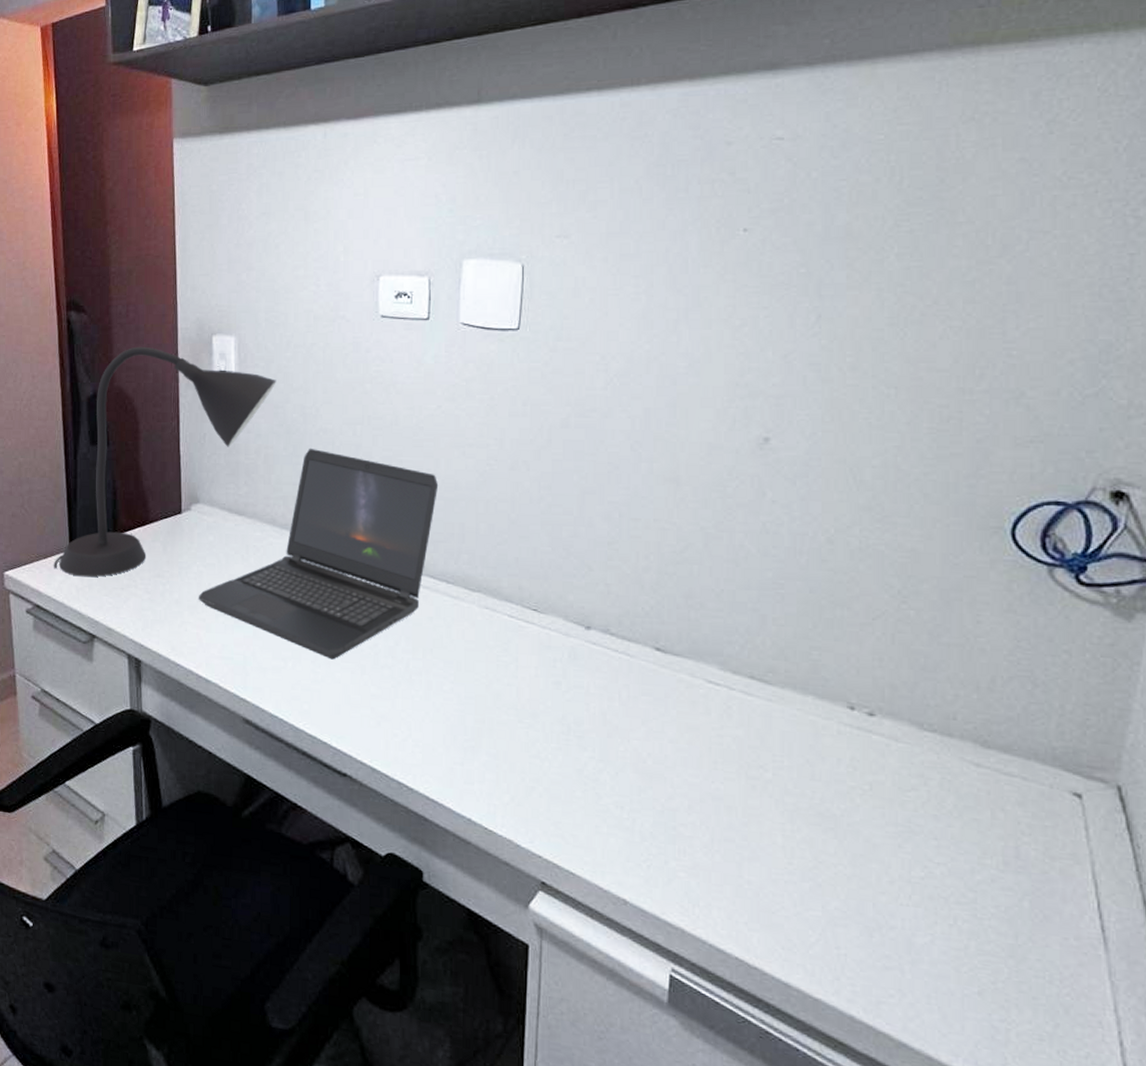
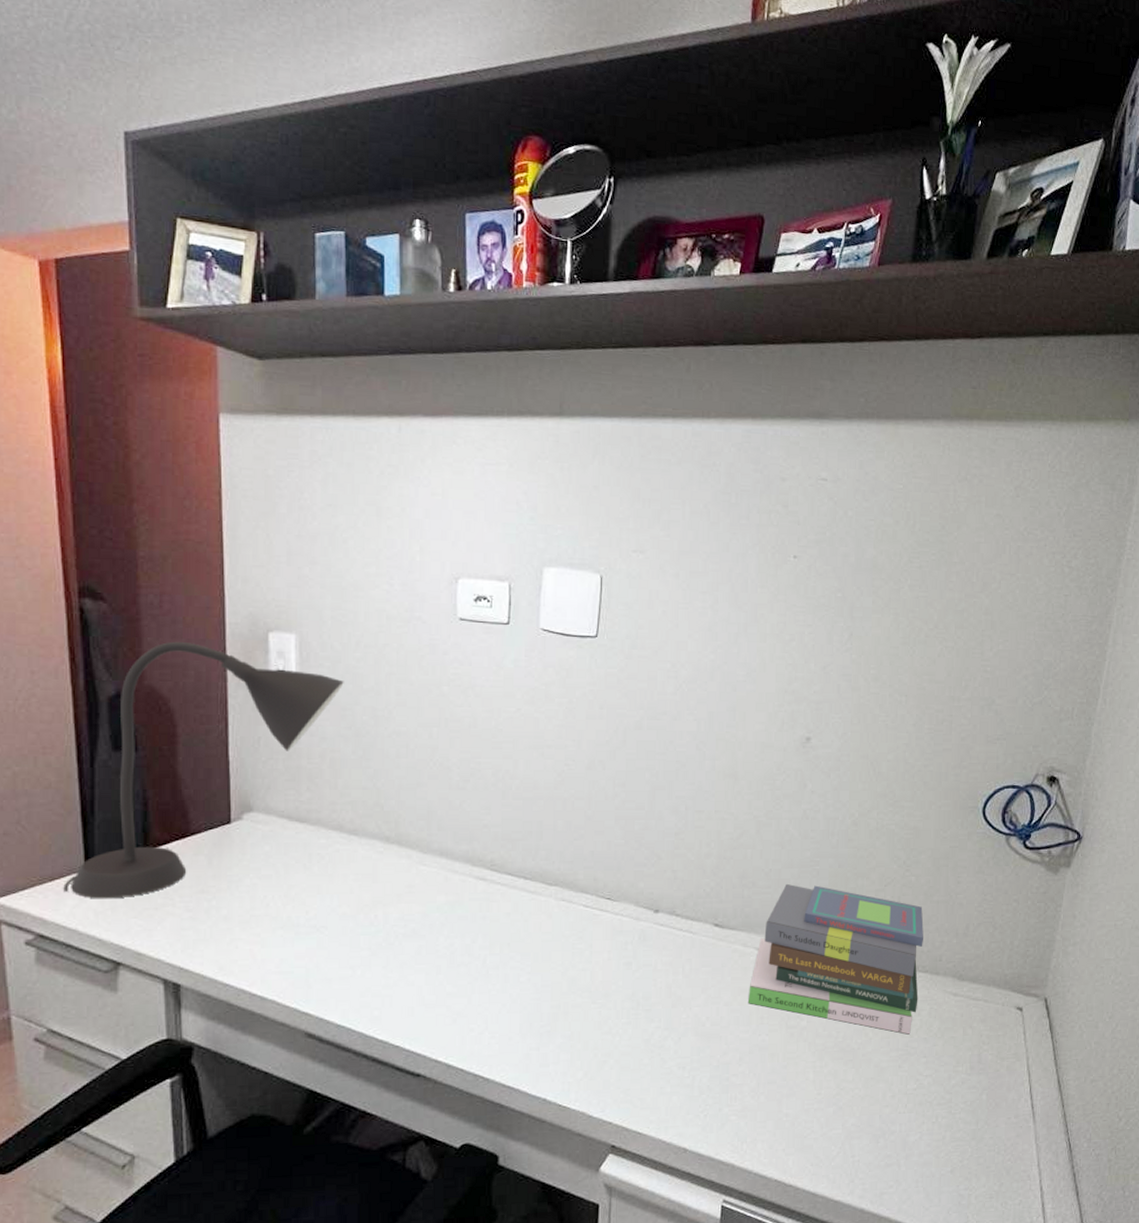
laptop computer: present [198,448,439,660] -> none [251,751,518,963]
books: none [697,609,929,808] -> present [747,884,924,1035]

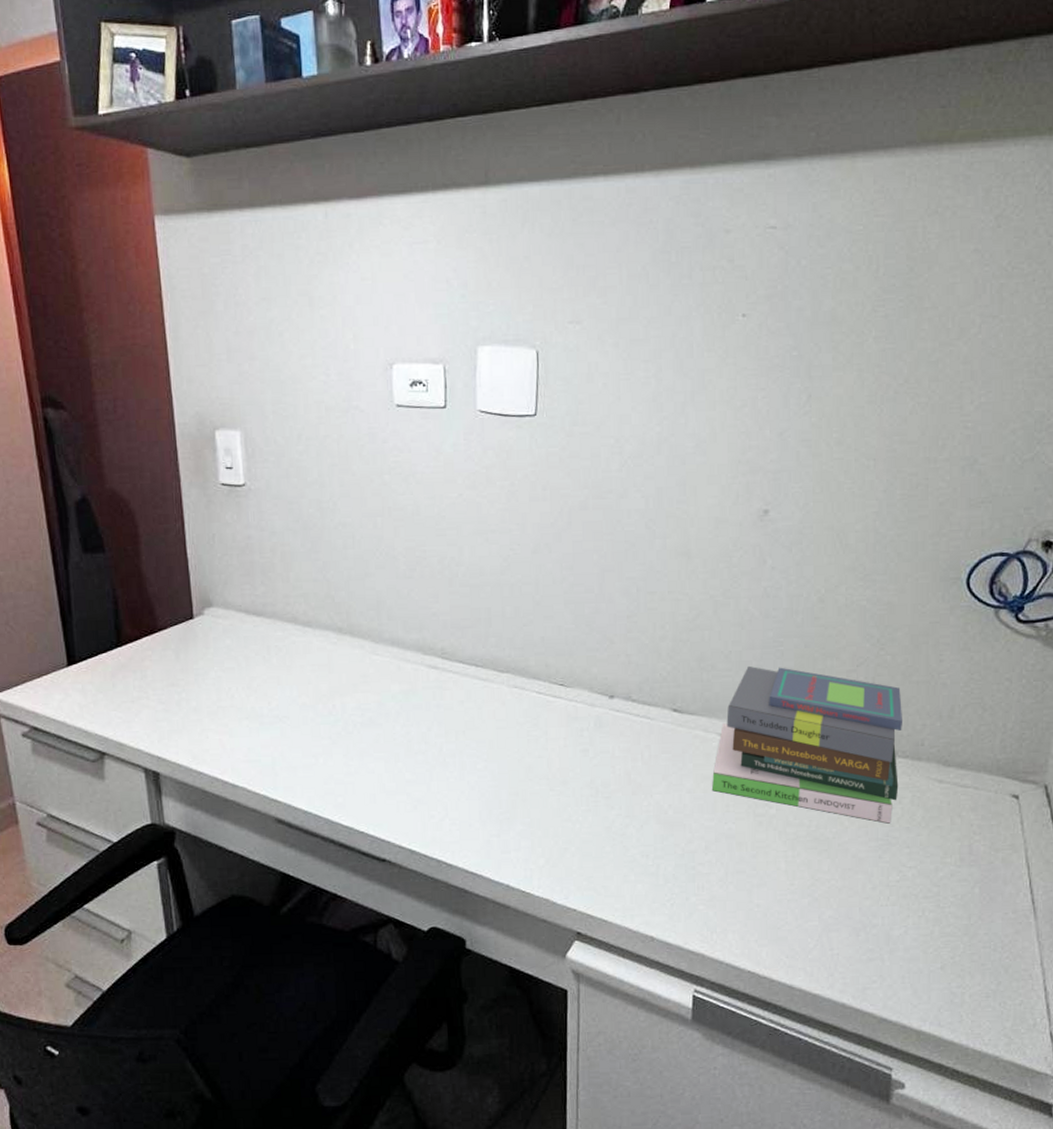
desk lamp: present [63,641,344,899] -> none [50,444,289,693]

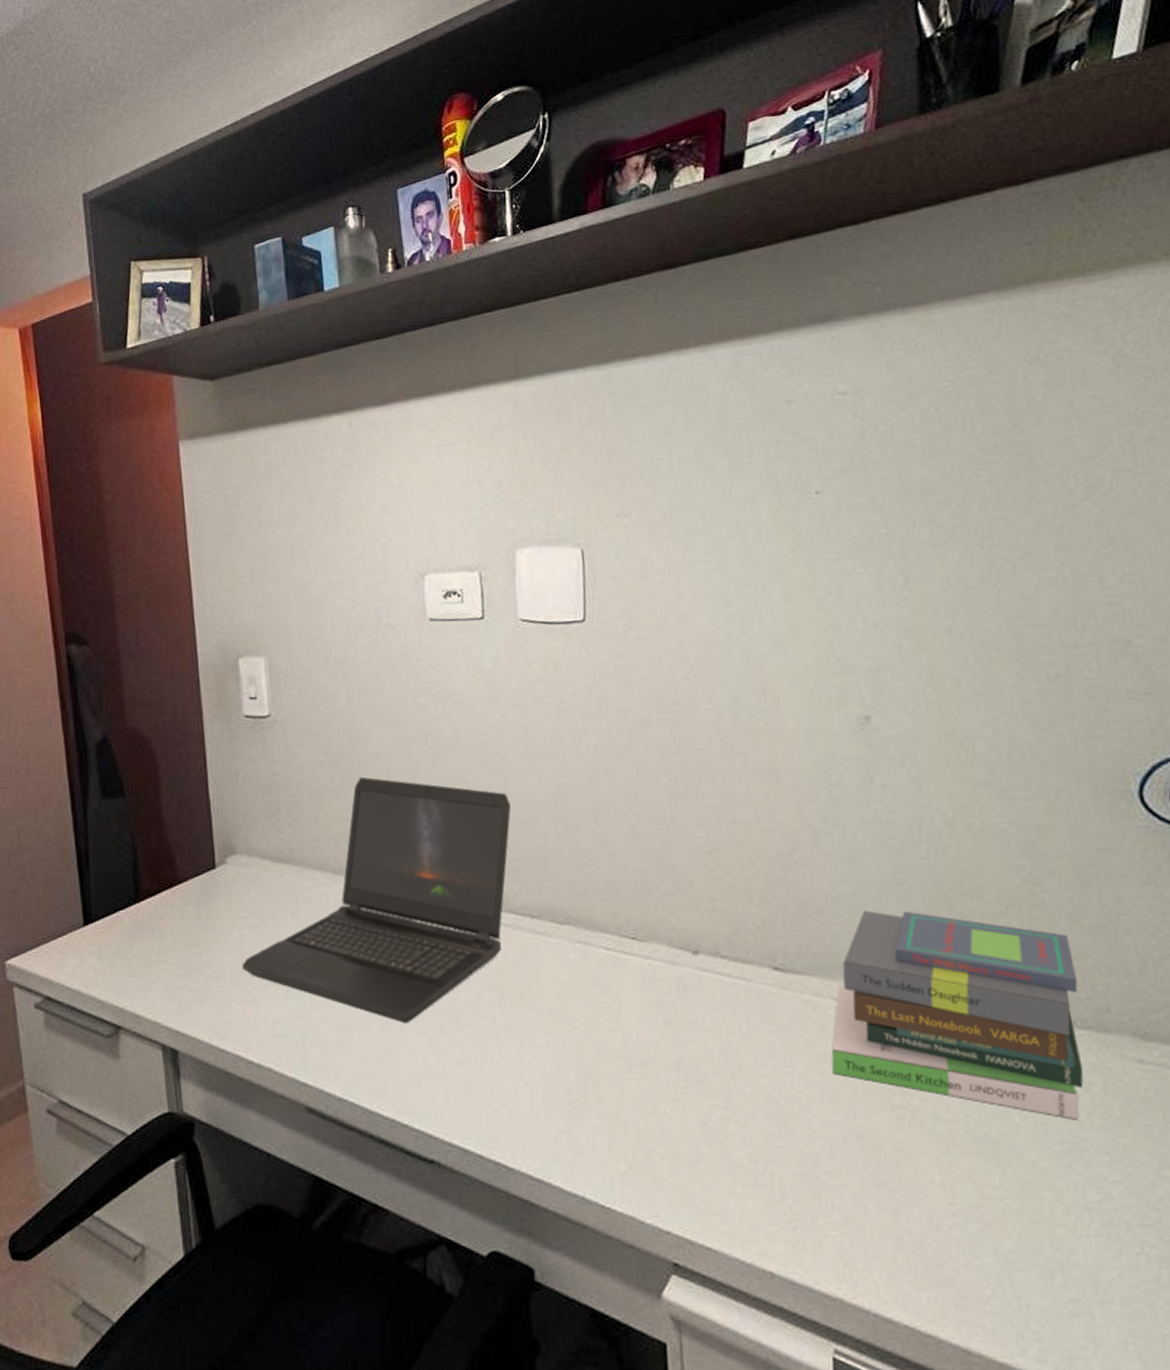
laptop computer: none [218,543,464,751] -> present [241,776,512,1024]

